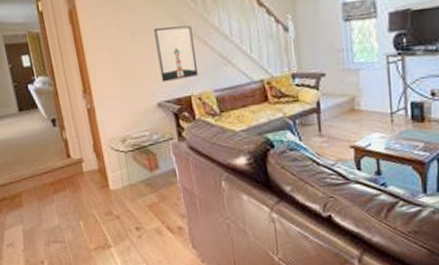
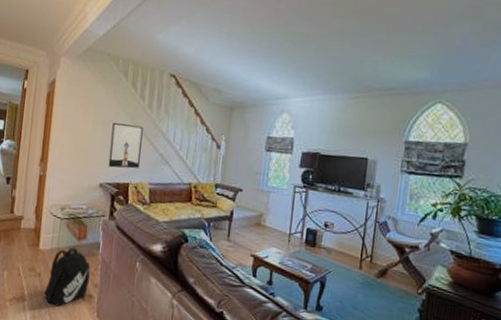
backpack: none [128,180,175,246] -> present [43,247,90,307]

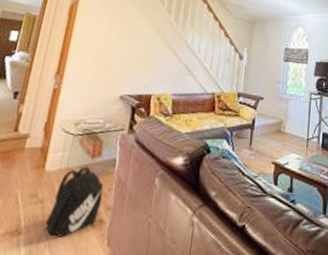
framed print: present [108,122,143,169] -> none [130,34,169,80]

